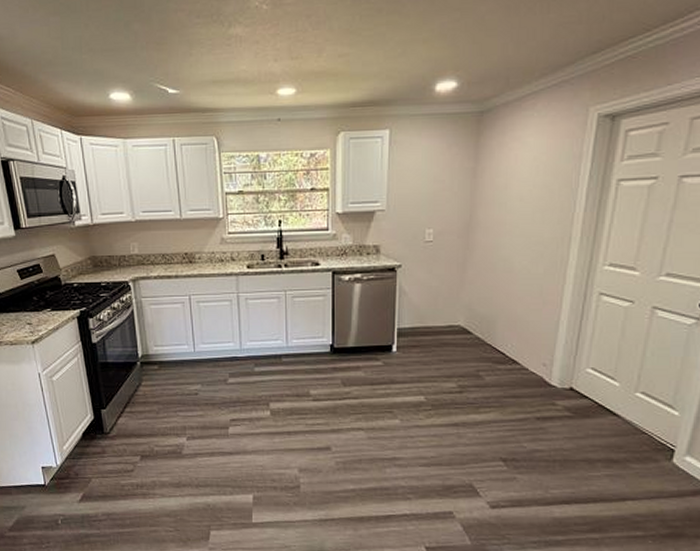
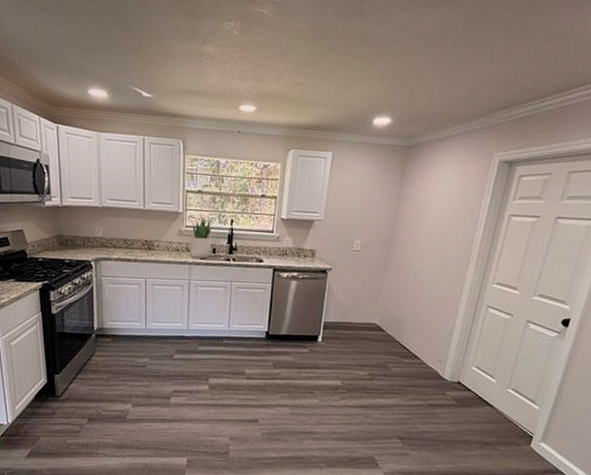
planter: none [235,220,260,268] -> present [190,217,212,259]

